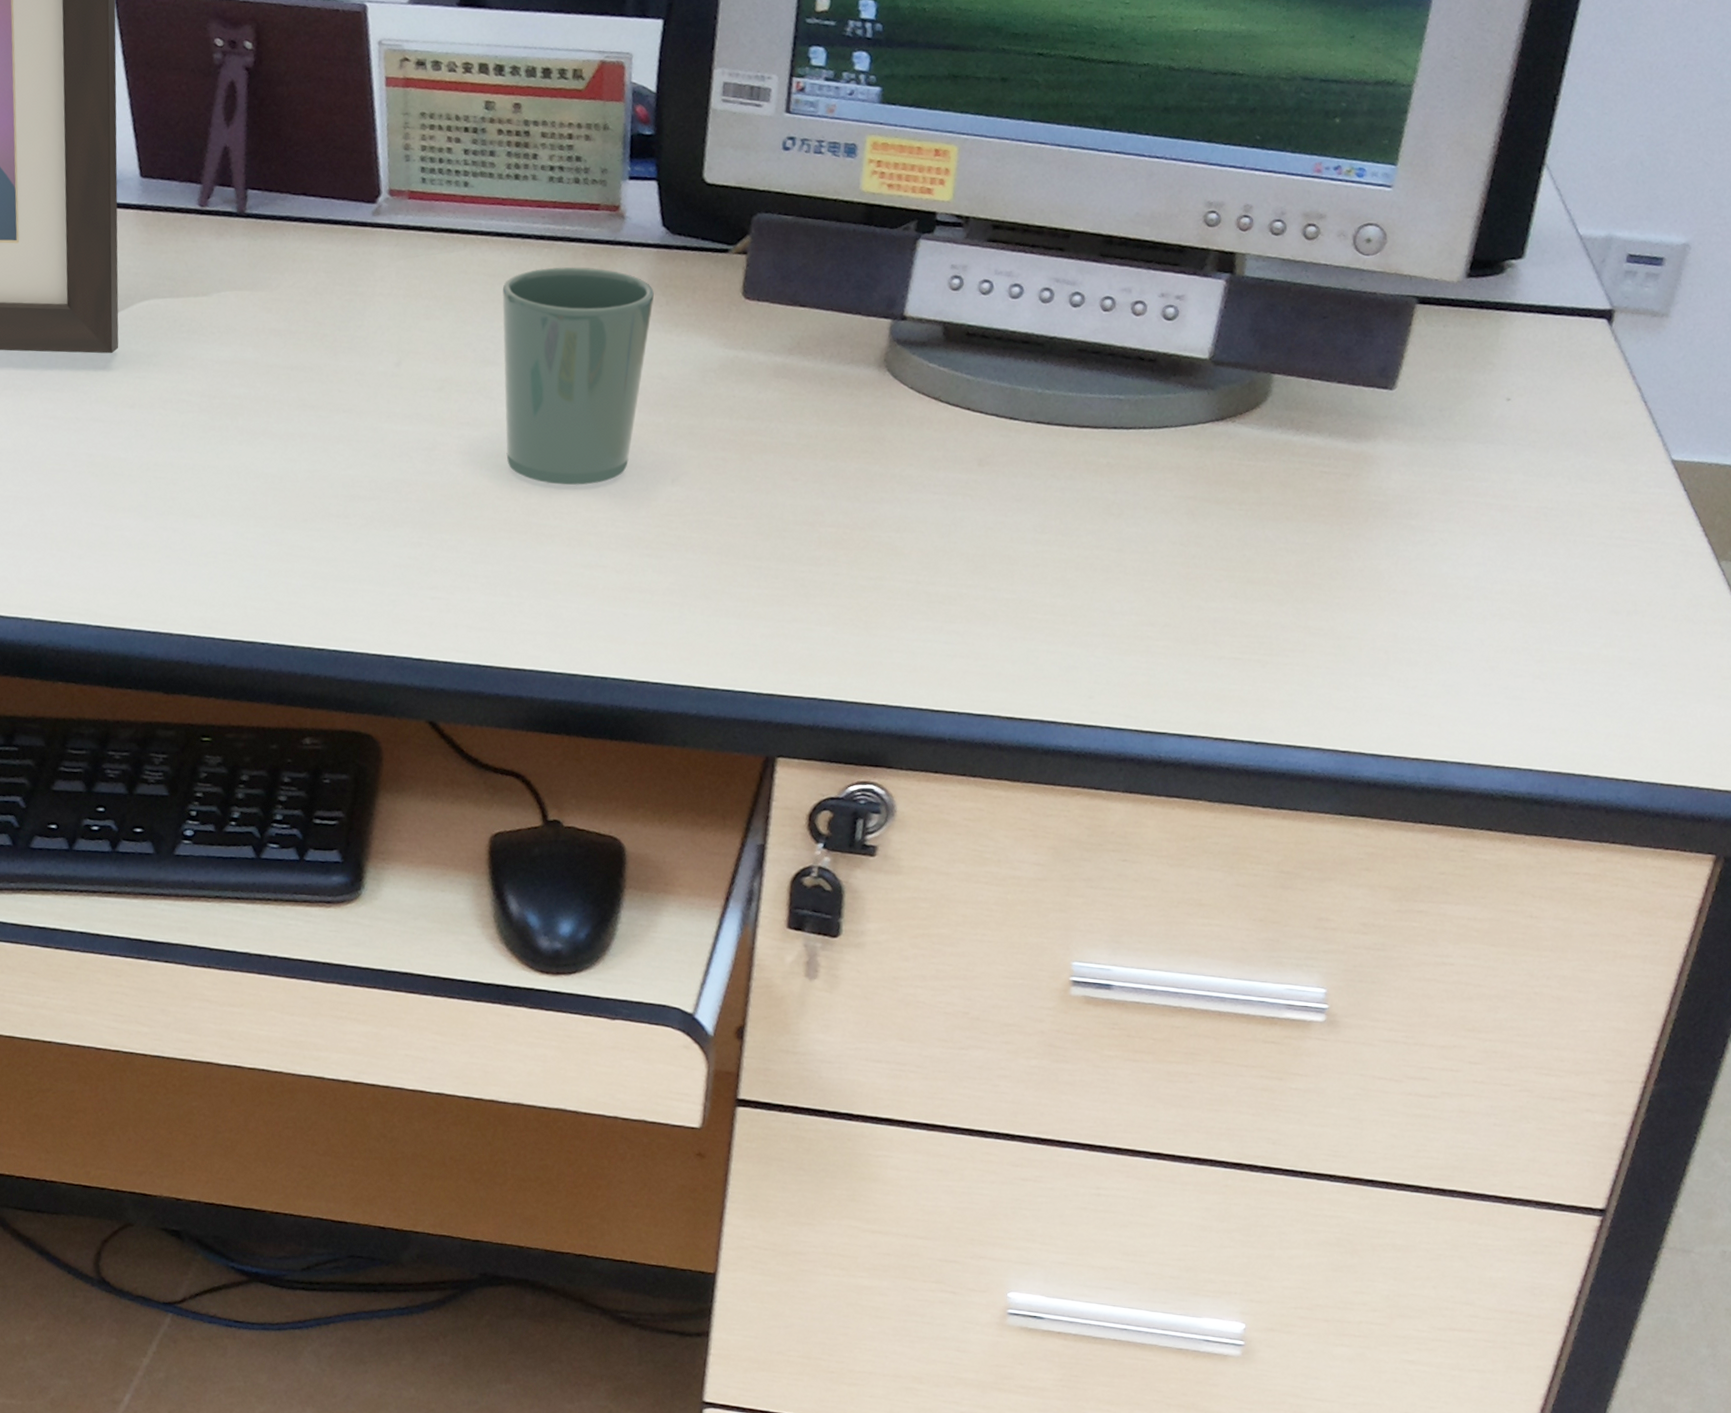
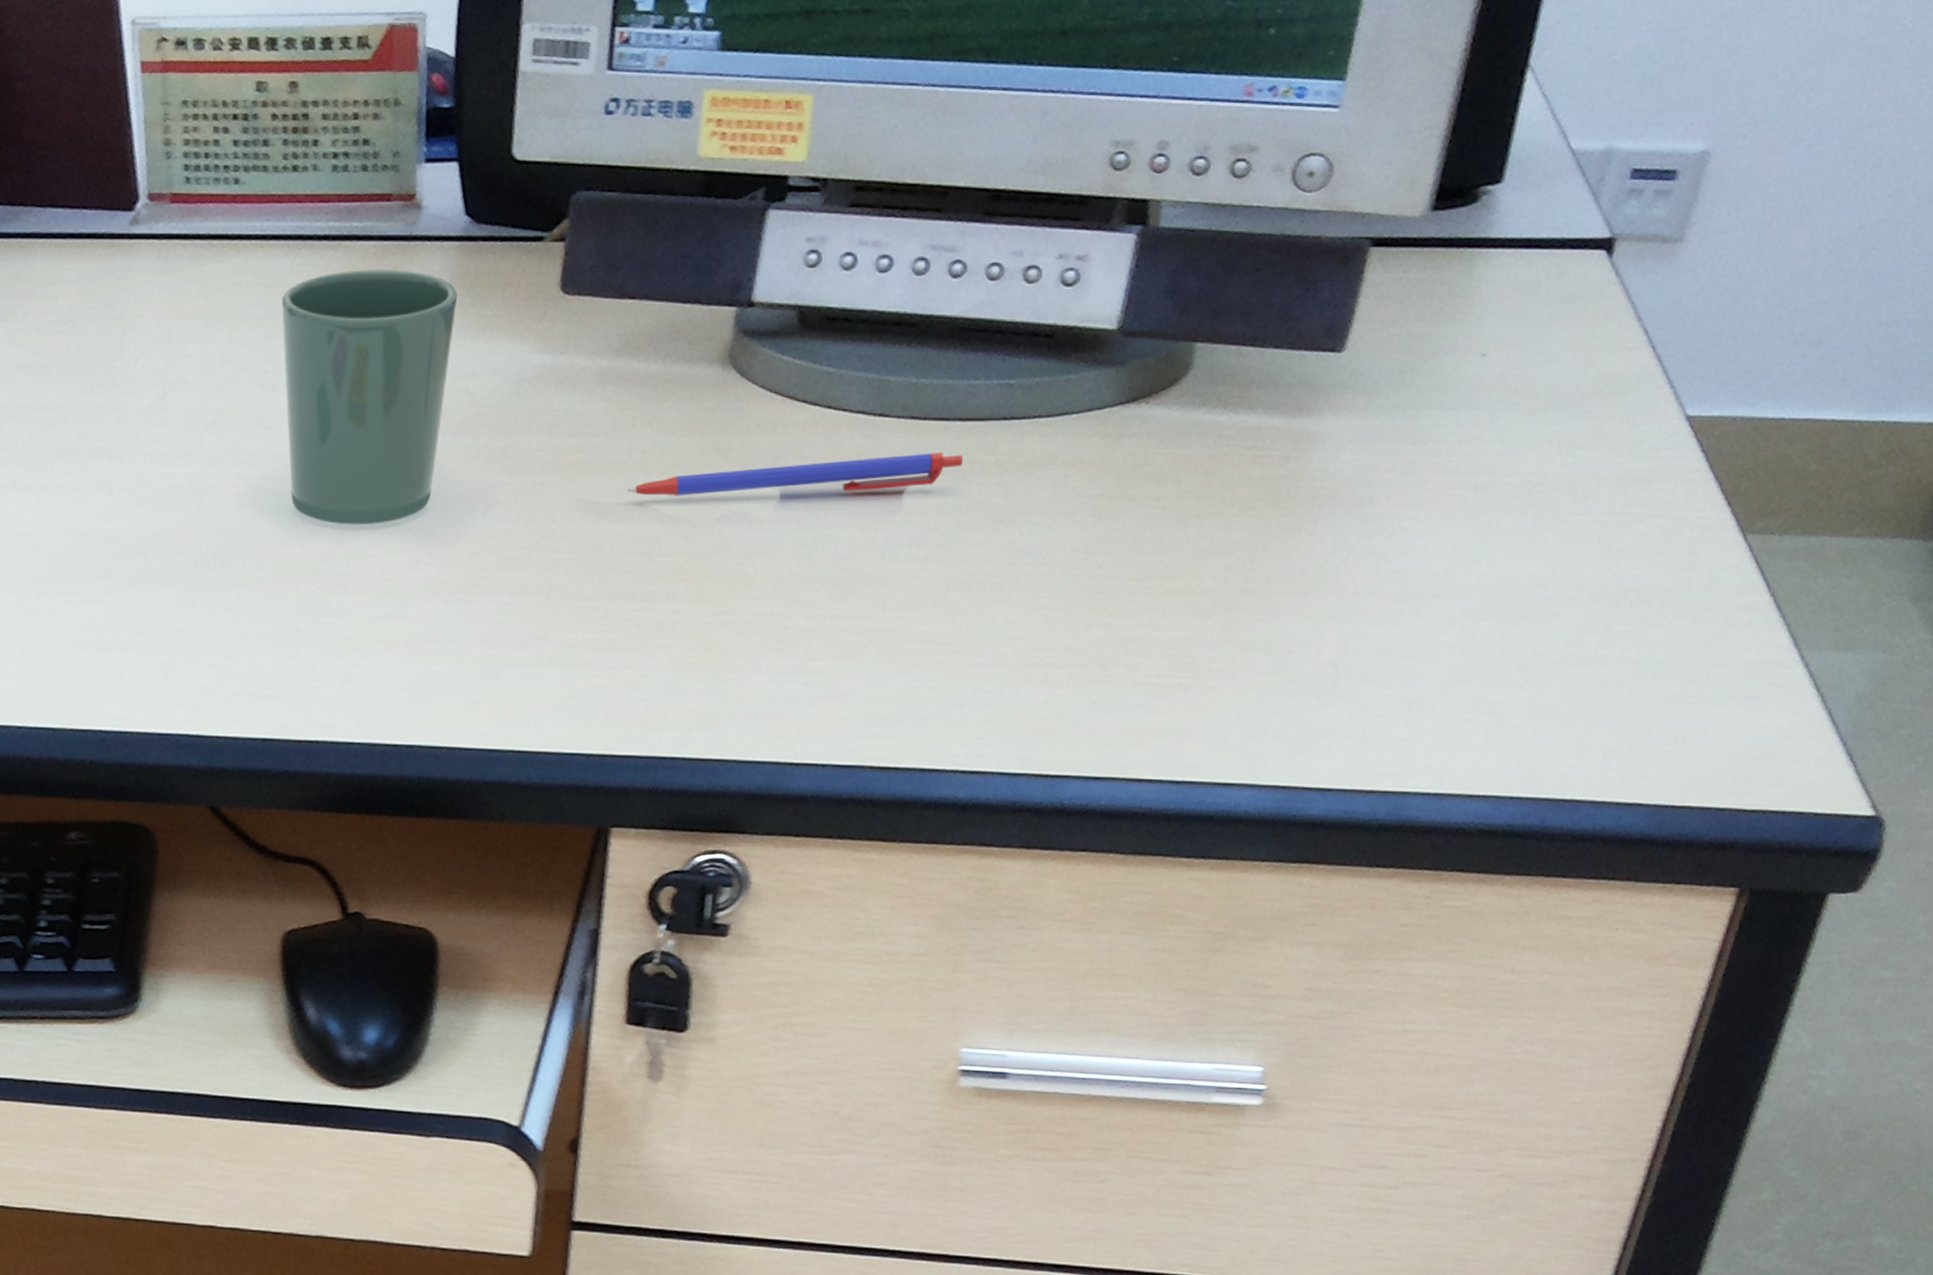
pen: none [796,452,1080,482] -> present [628,452,963,496]

